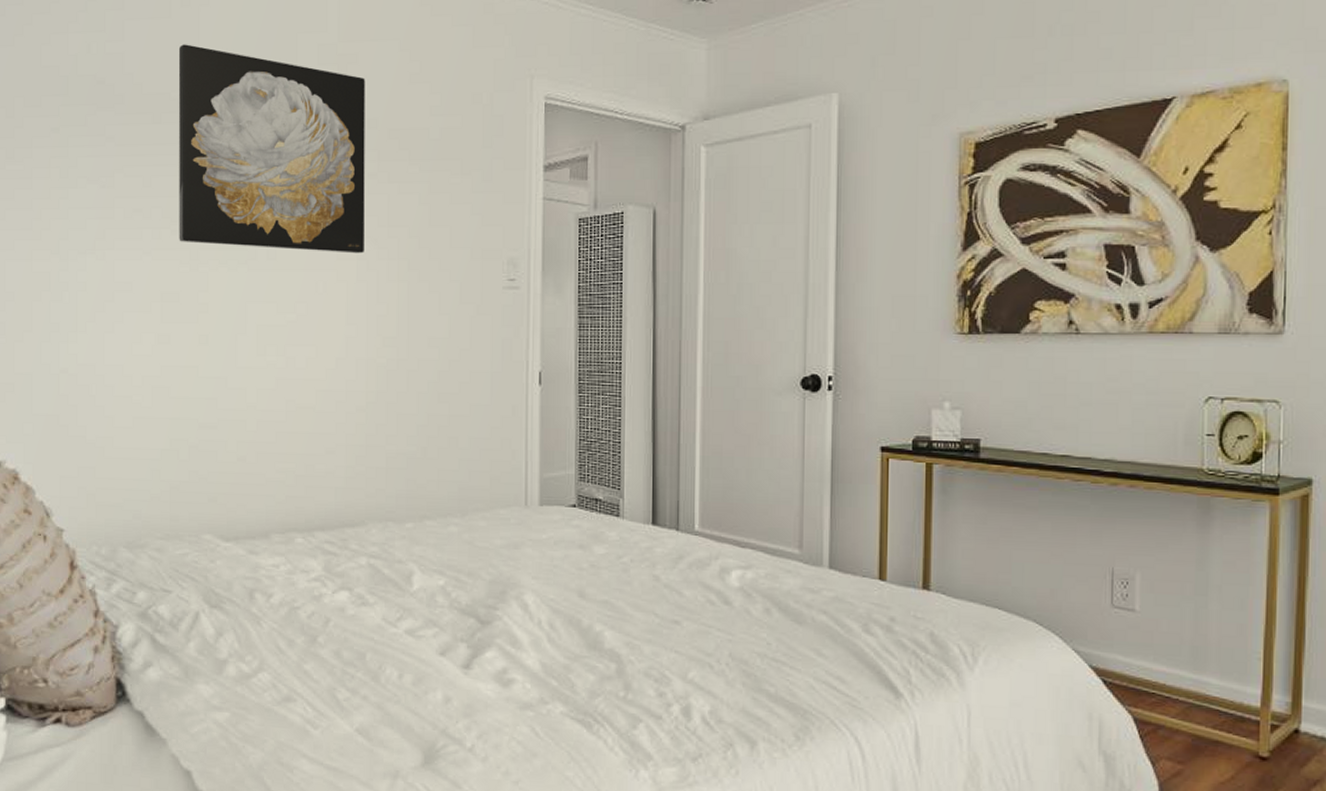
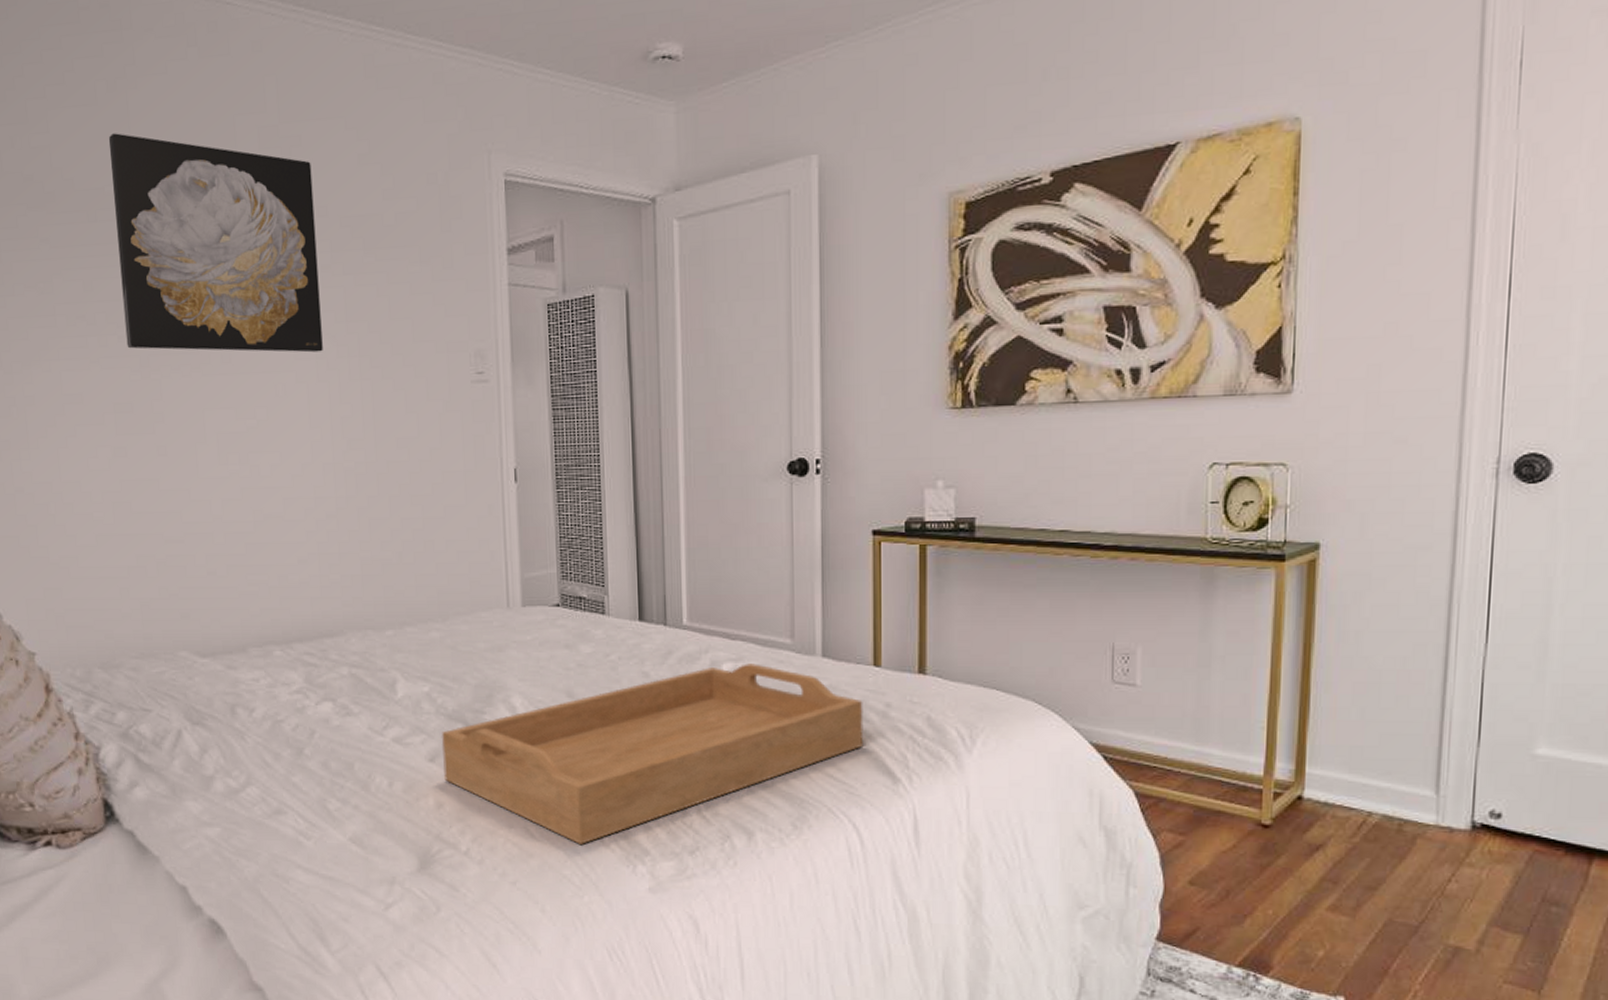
serving tray: none [454,572,868,746] -> present [442,663,864,844]

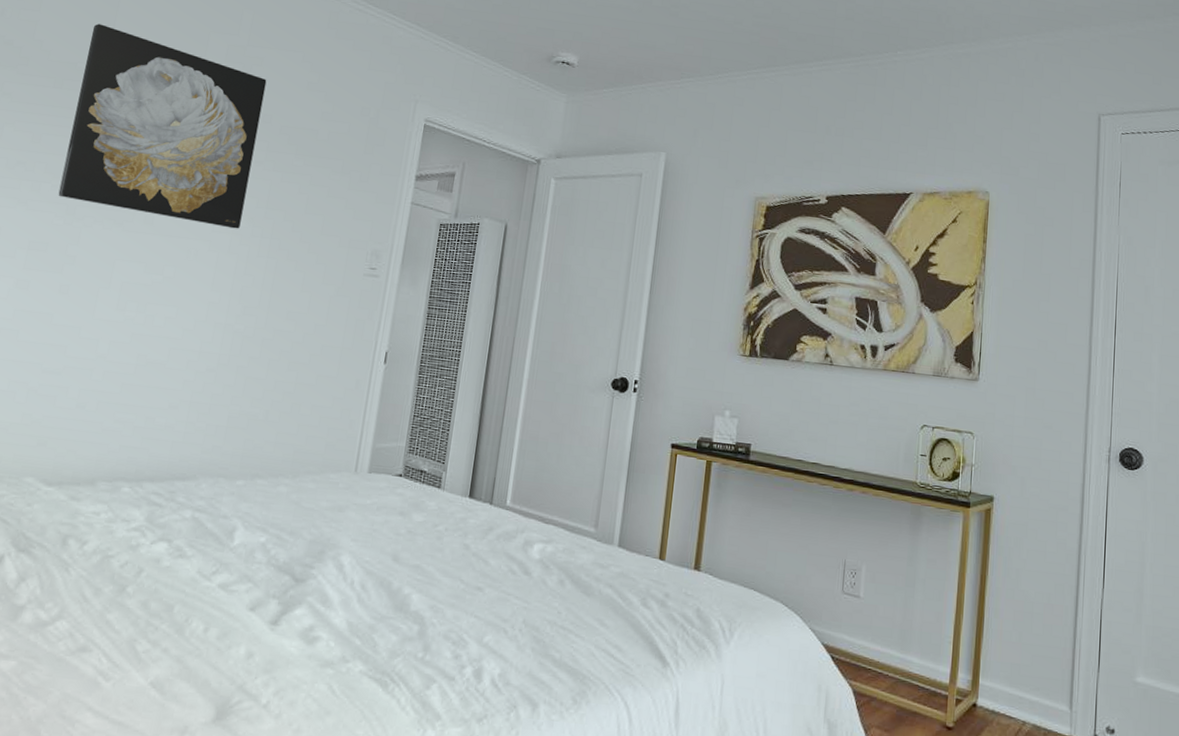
serving tray: present [442,663,864,844] -> none [260,546,647,705]

